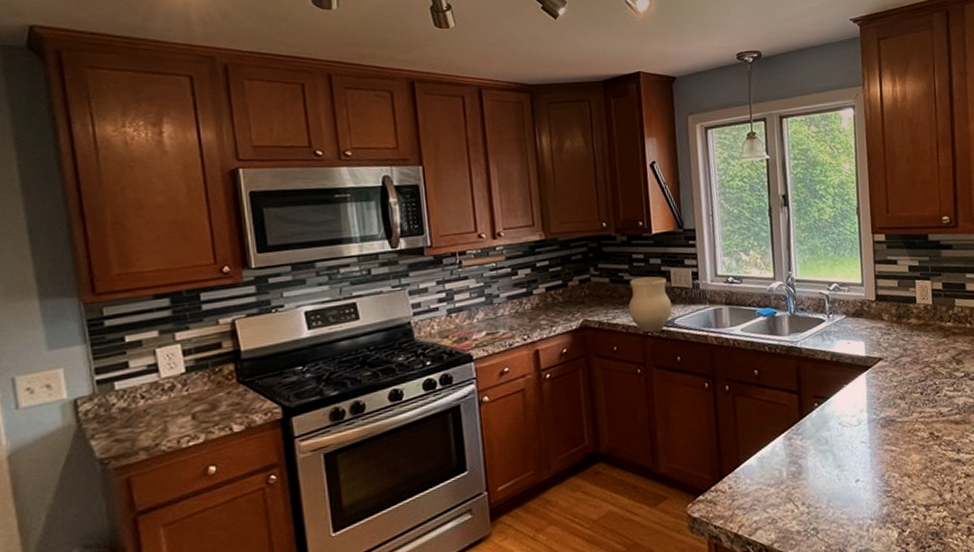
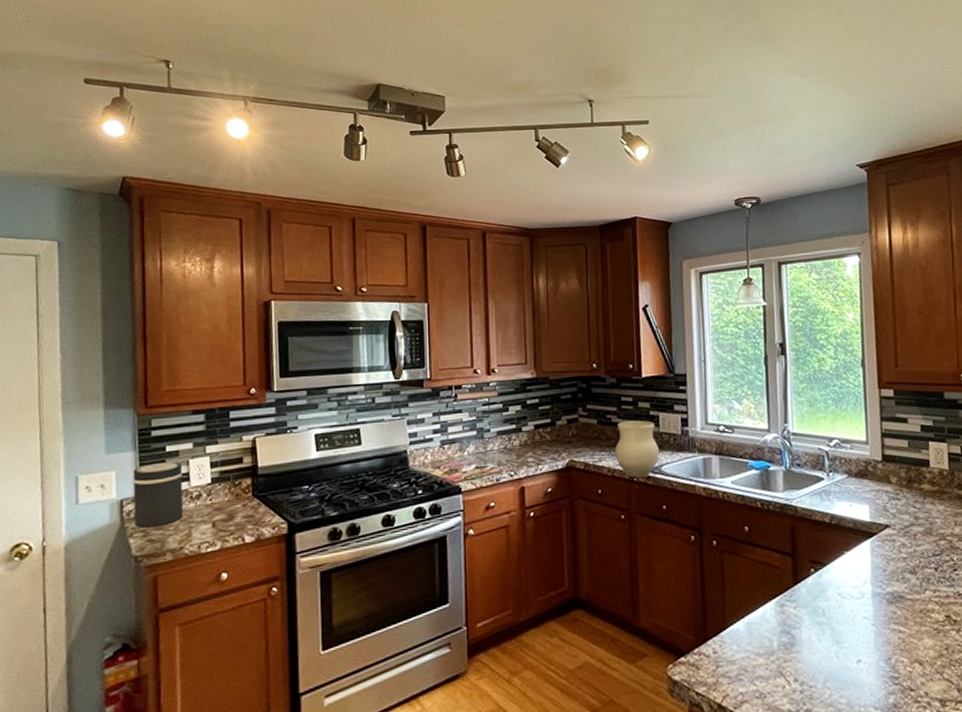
cylinder: none [86,353,155,428] -> present [133,462,184,528]

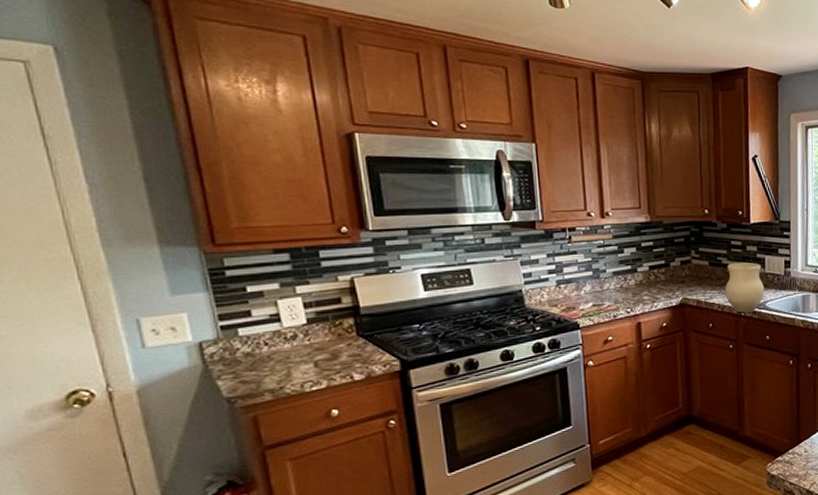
cylinder: present [133,462,184,528] -> none [209,303,279,370]

